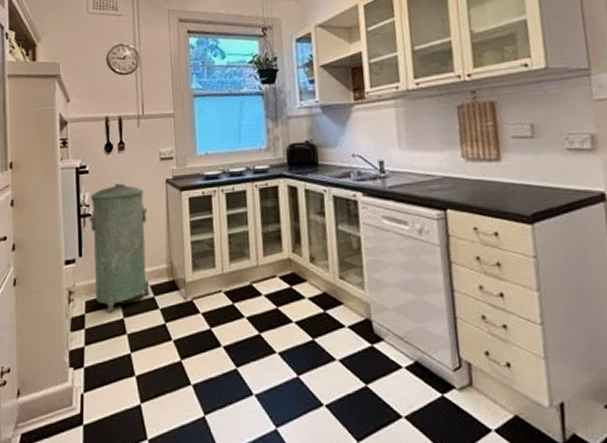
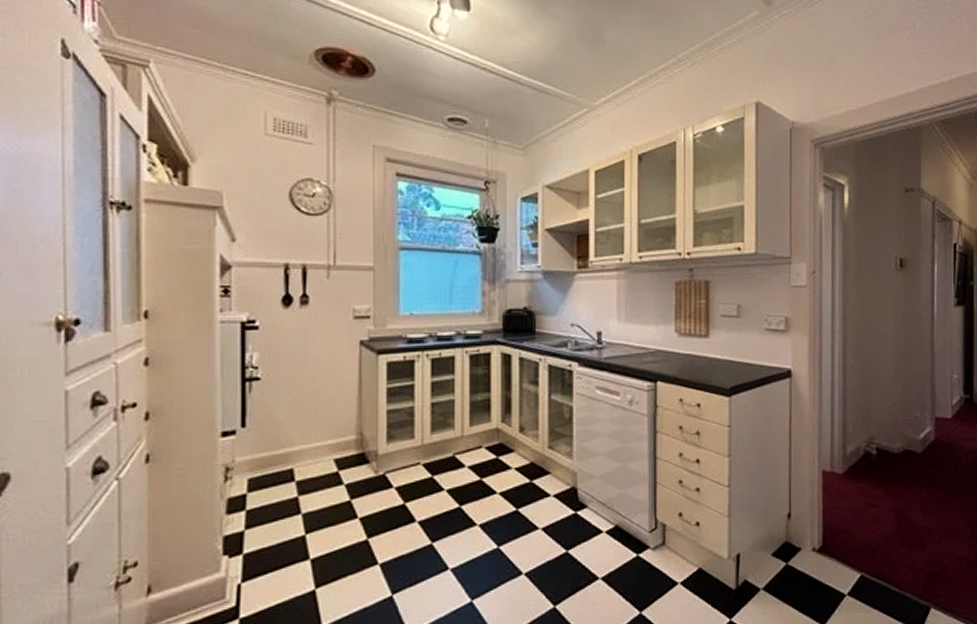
trash can: present [88,183,150,313] -> none [256,343,334,491]

